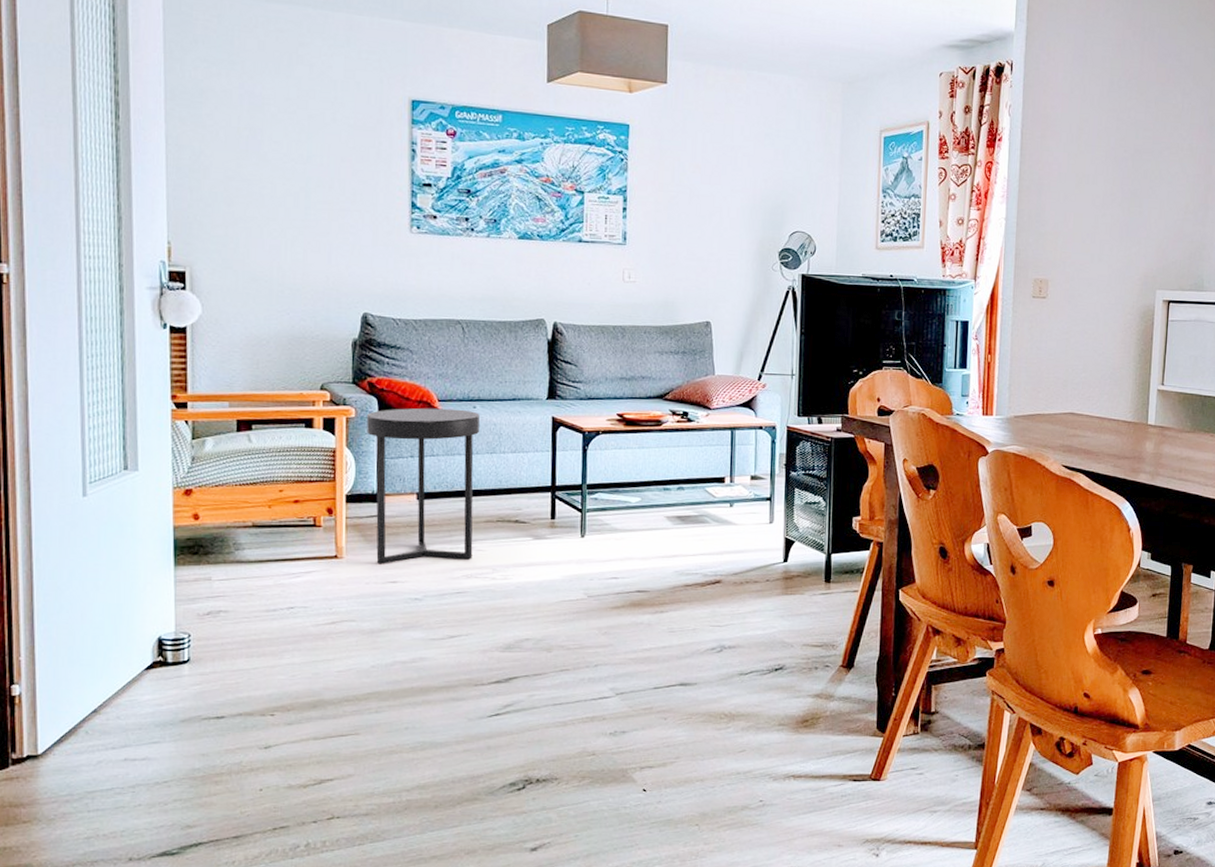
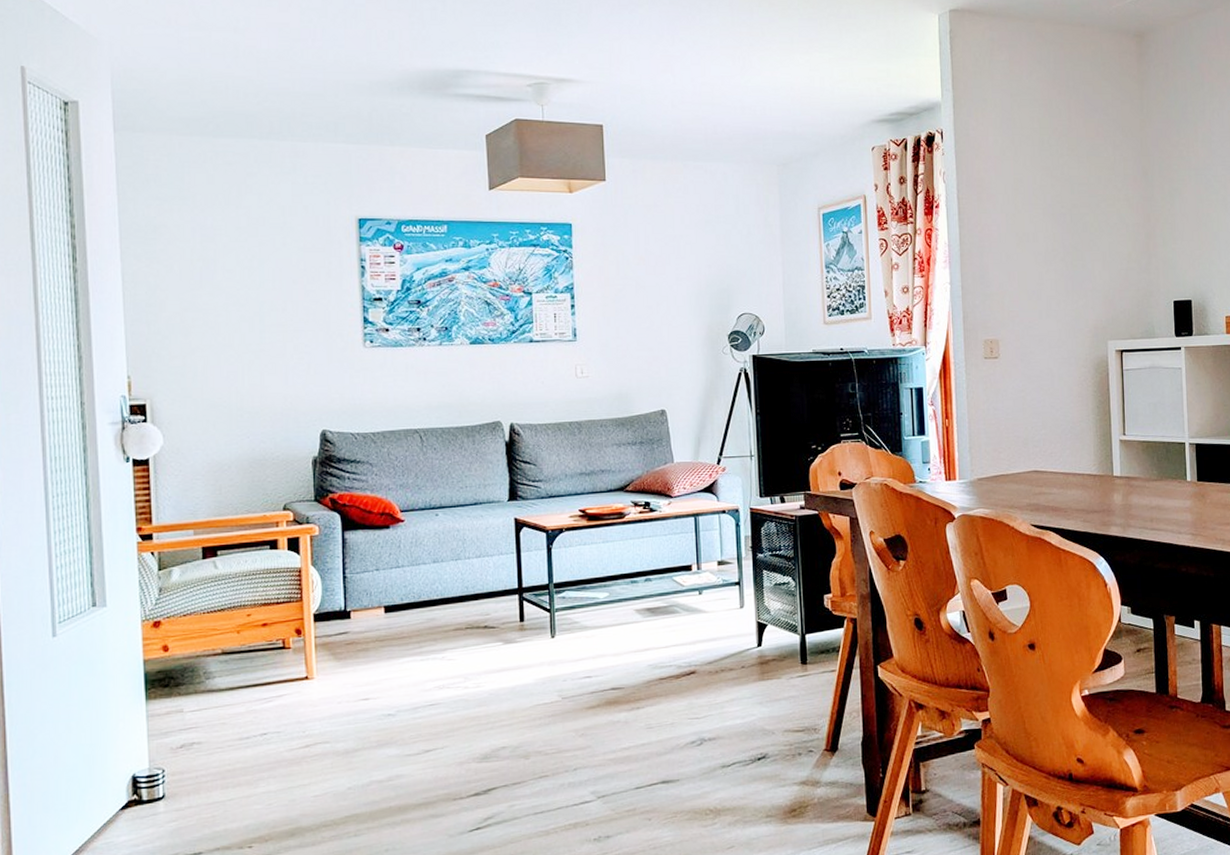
side table: present [367,408,480,564] -> none [331,518,444,682]

